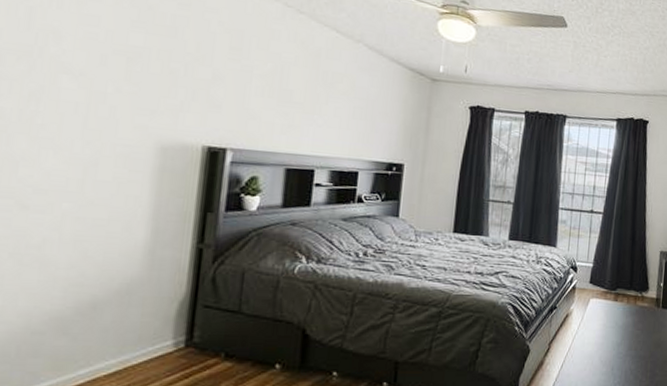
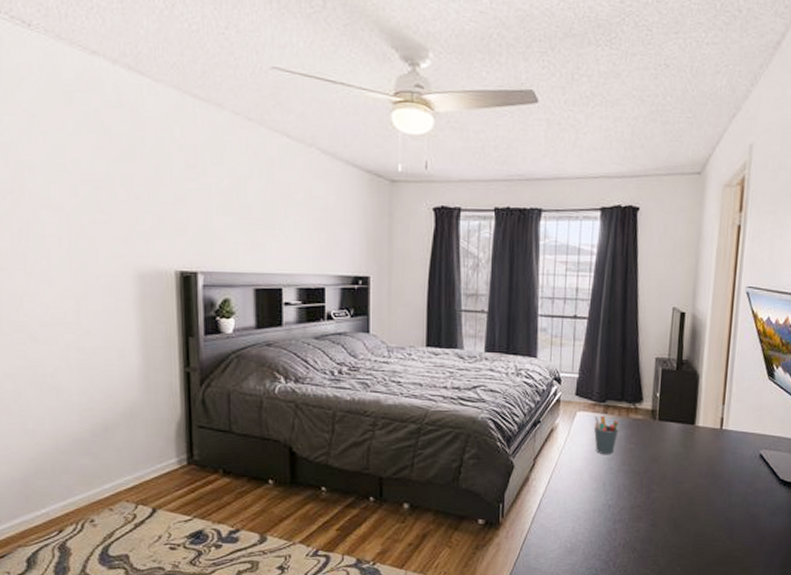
pen holder: none [605,302,628,340] -> present [594,415,619,455]

